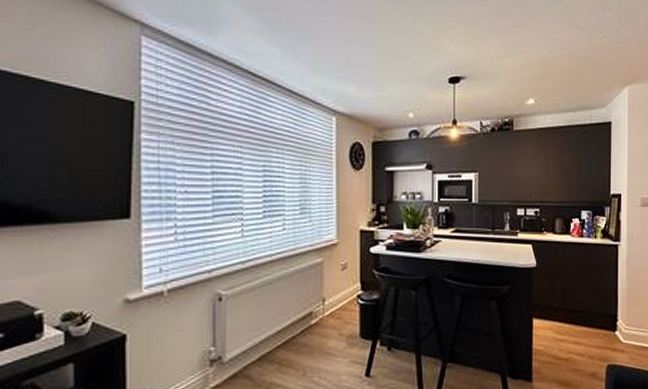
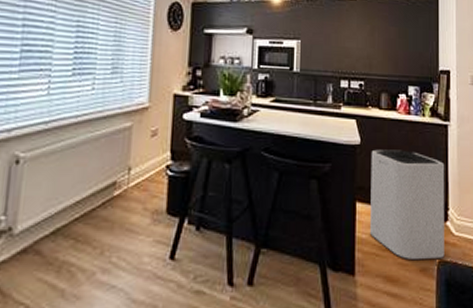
trash can: none [546,270,615,367] -> present [370,149,445,261]

